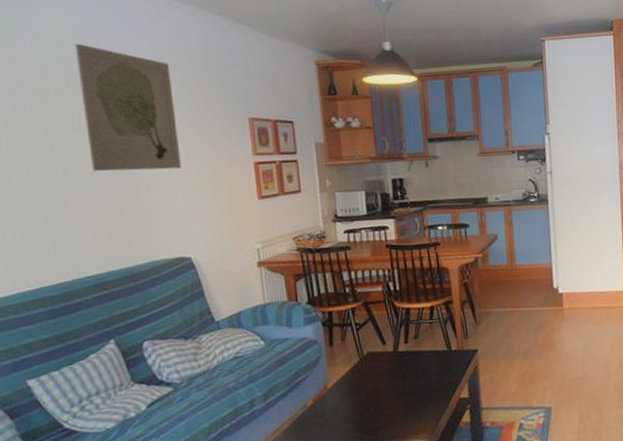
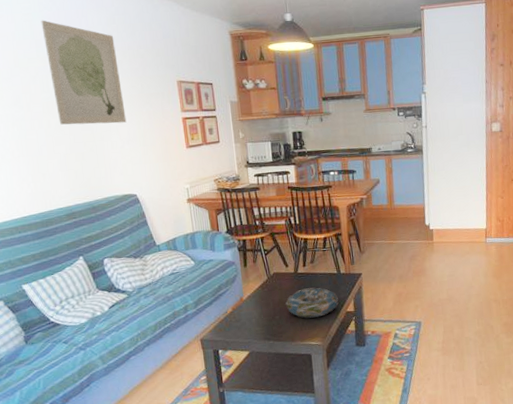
decorative bowl: none [382,369,449,409] -> present [286,287,339,318]

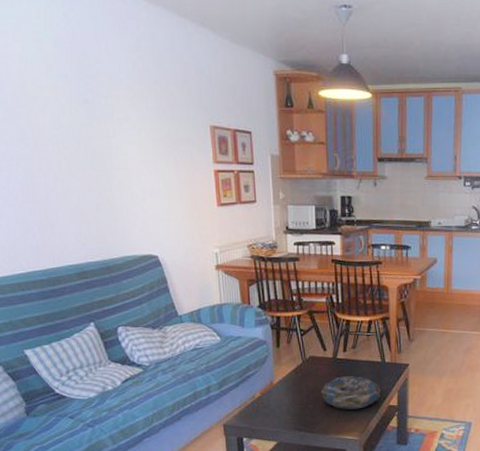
wall art: present [41,20,127,125] -> none [53,40,150,171]

